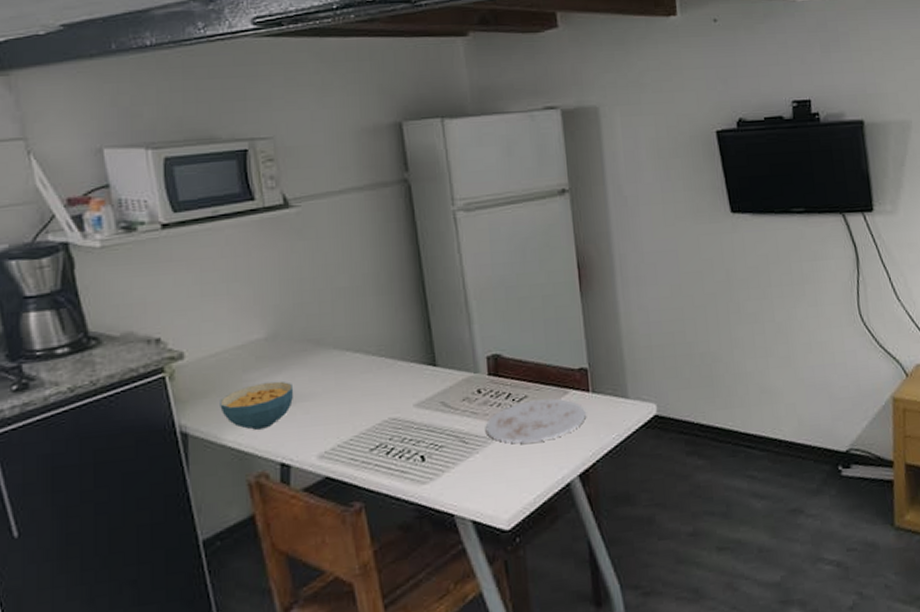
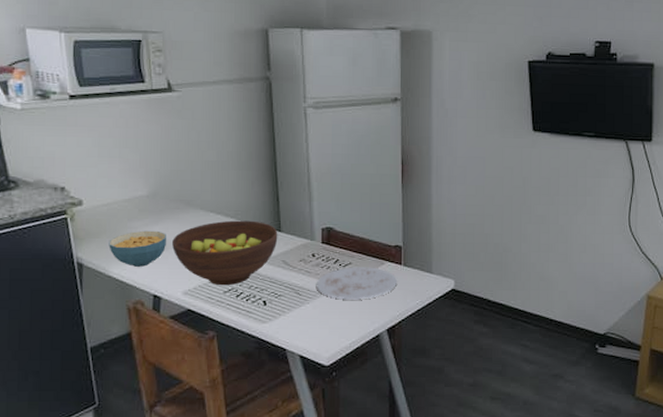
fruit bowl: none [301,356,433,443] -> present [172,220,278,286]

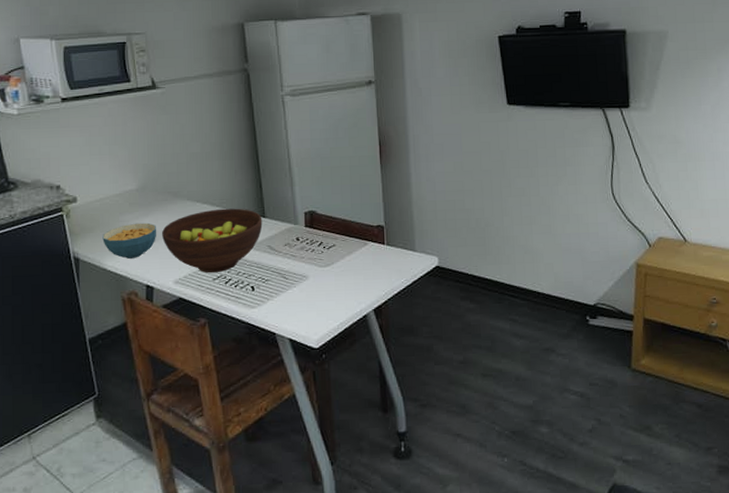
plate: present [316,267,398,300] -> none [301,248,382,282]

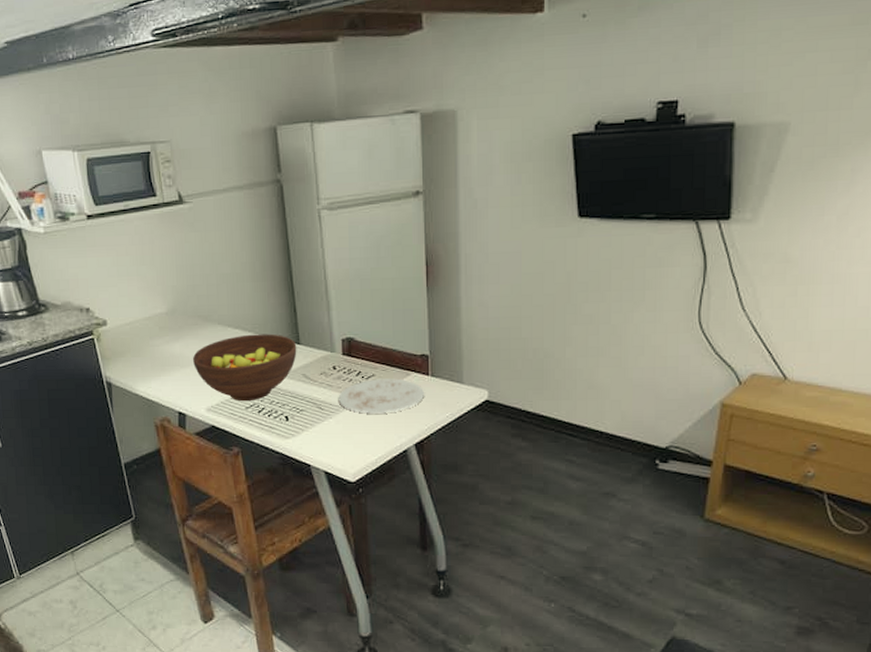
cereal bowl: present [102,222,156,259] -> none [133,347,187,384]
plate: none [301,248,382,282] -> present [338,378,425,414]

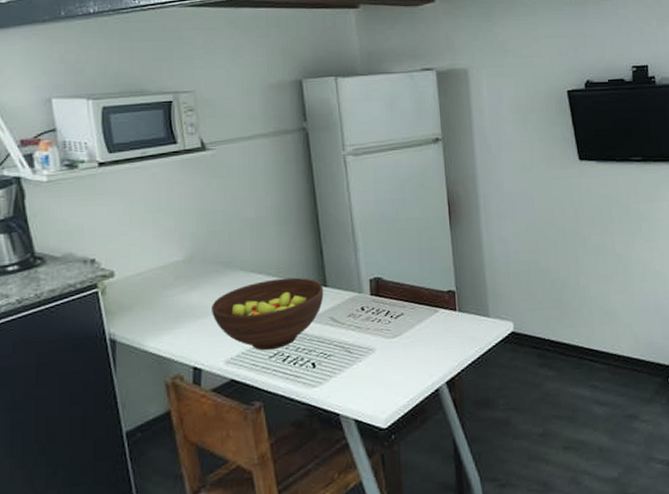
plate: present [338,378,425,414] -> none [367,316,454,354]

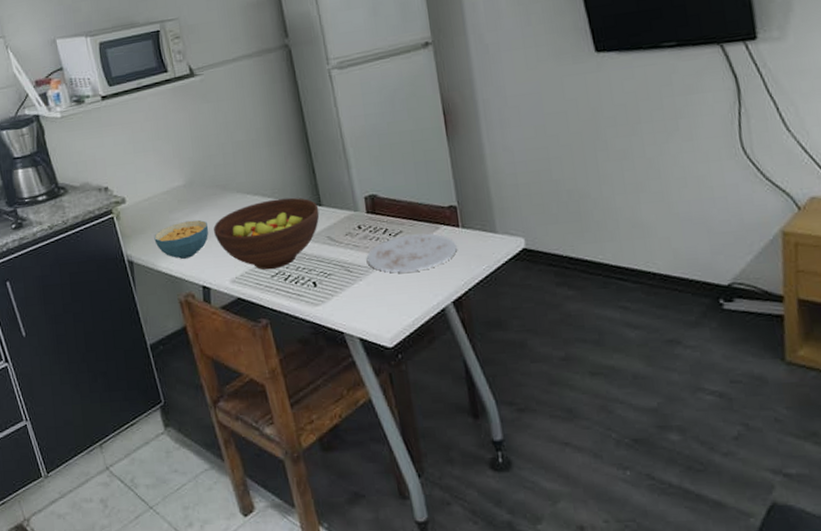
cereal bowl: none [143,297,205,338] -> present [154,219,209,259]
plate: none [367,316,454,354] -> present [366,233,458,273]

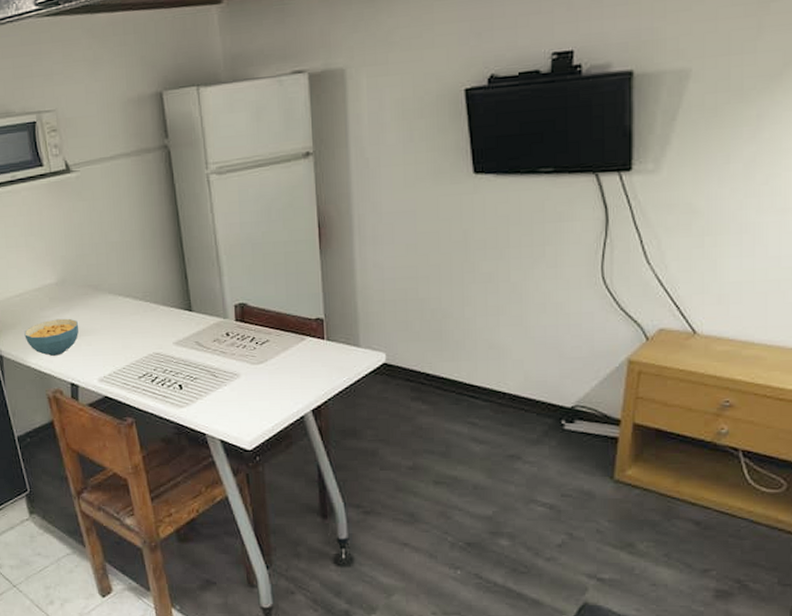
fruit bowl: present [214,197,320,270] -> none [84,301,189,371]
plate: present [366,233,458,273] -> none [232,343,321,380]

